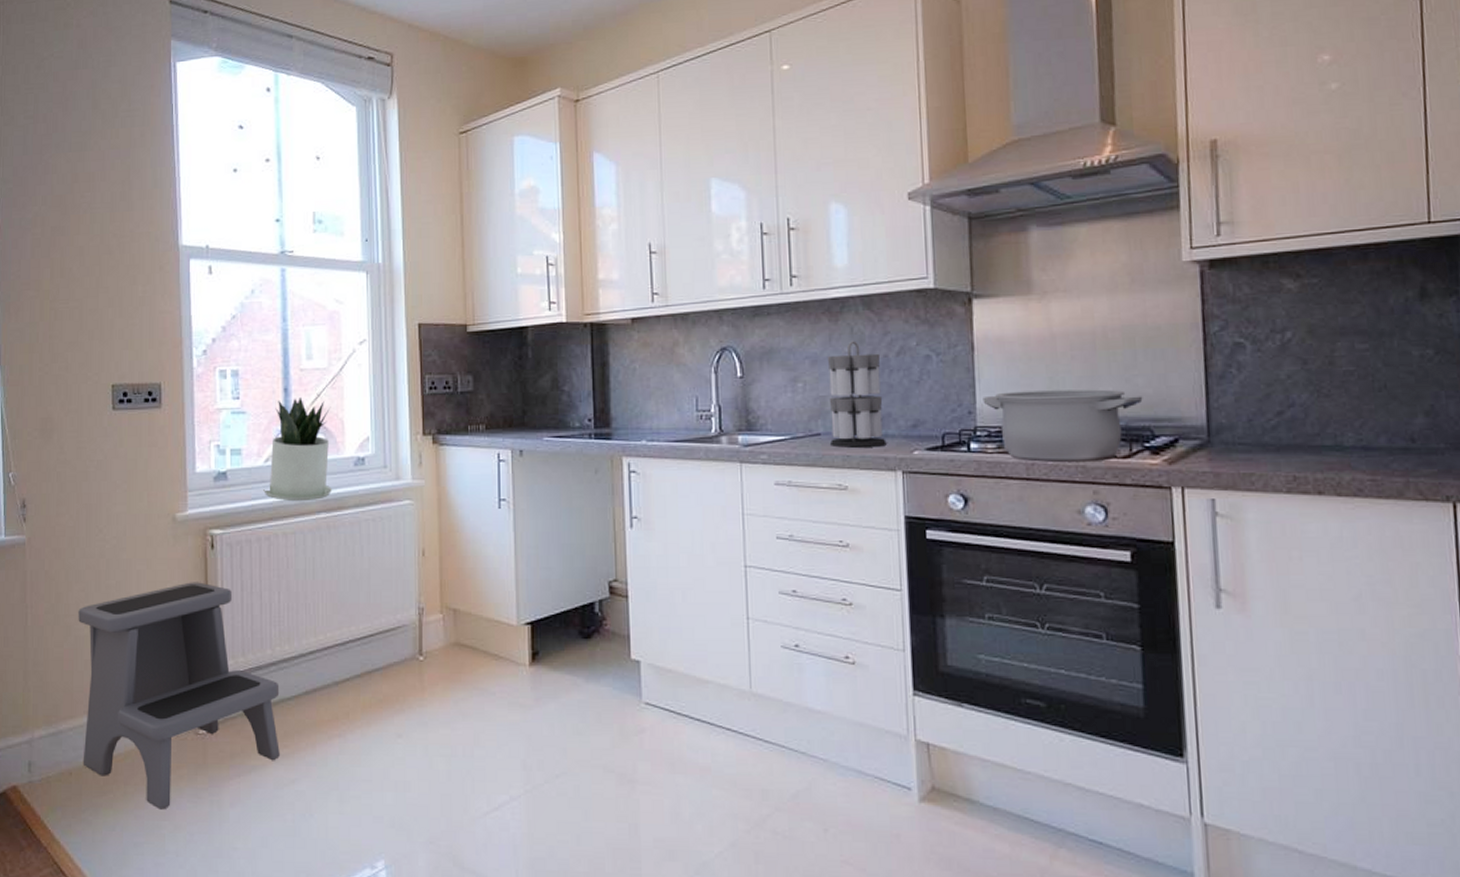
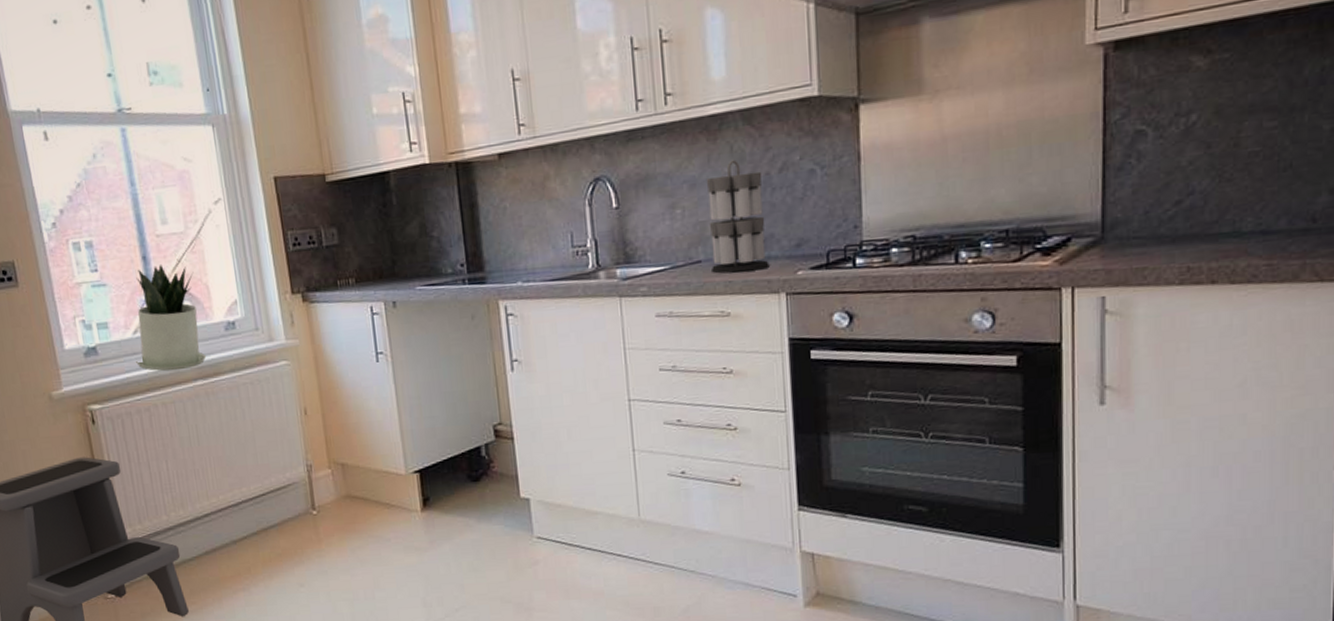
cooking pot: present [982,389,1143,463] -> none [869,191,1036,273]

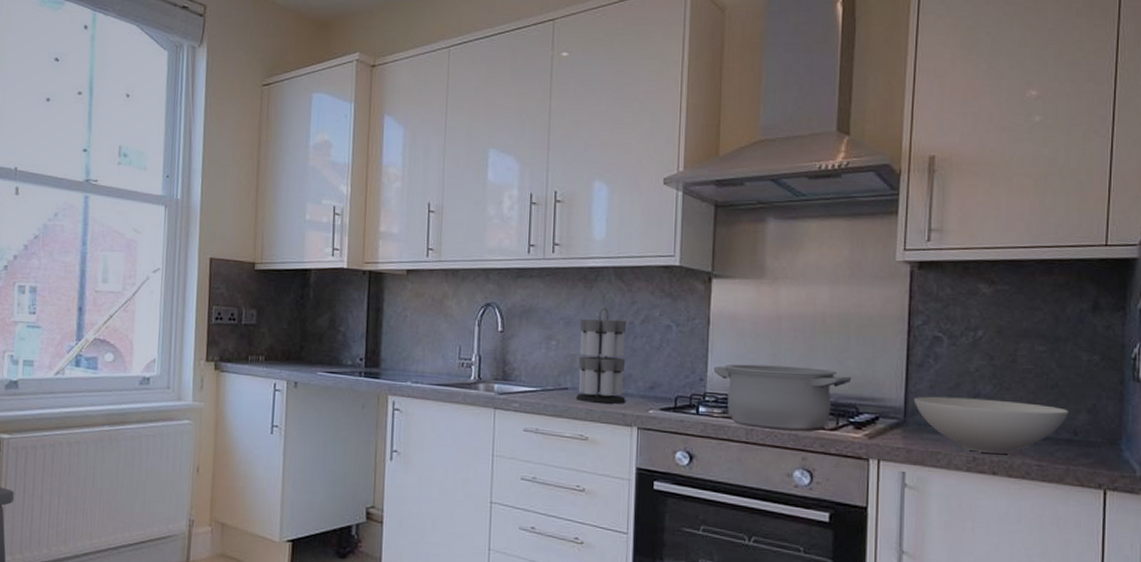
planter: present [136,263,207,372] -> none [52,316,122,414]
cooking pot: none [869,191,1036,273] -> present [713,364,852,433]
bowl: none [1112,192,1305,261] -> present [913,396,1068,455]

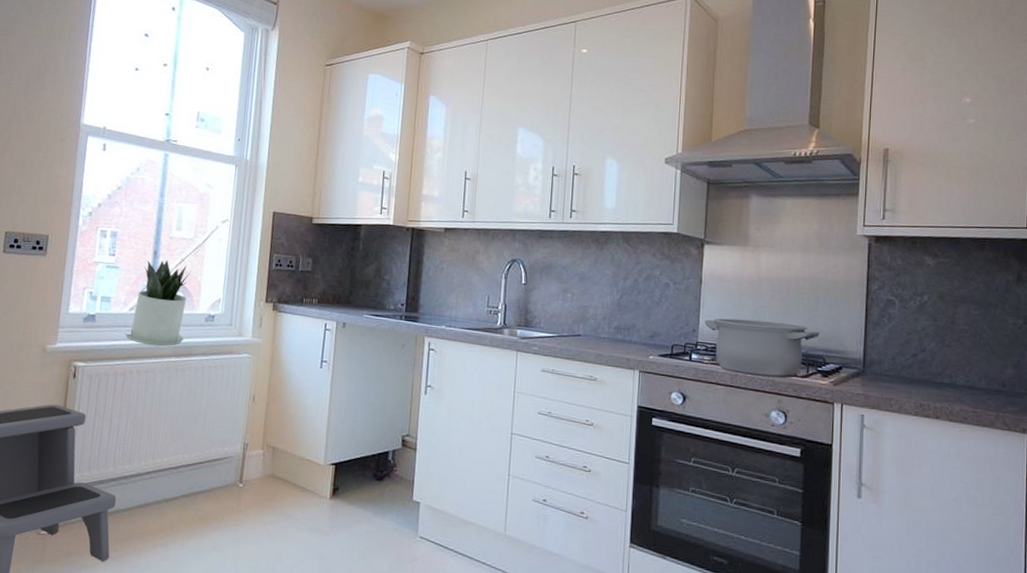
planter: none [52,316,122,414] -> present [125,259,192,347]
spice rack: present [576,307,627,404] -> none [587,265,632,350]
bowl: present [913,396,1068,455] -> none [871,350,998,402]

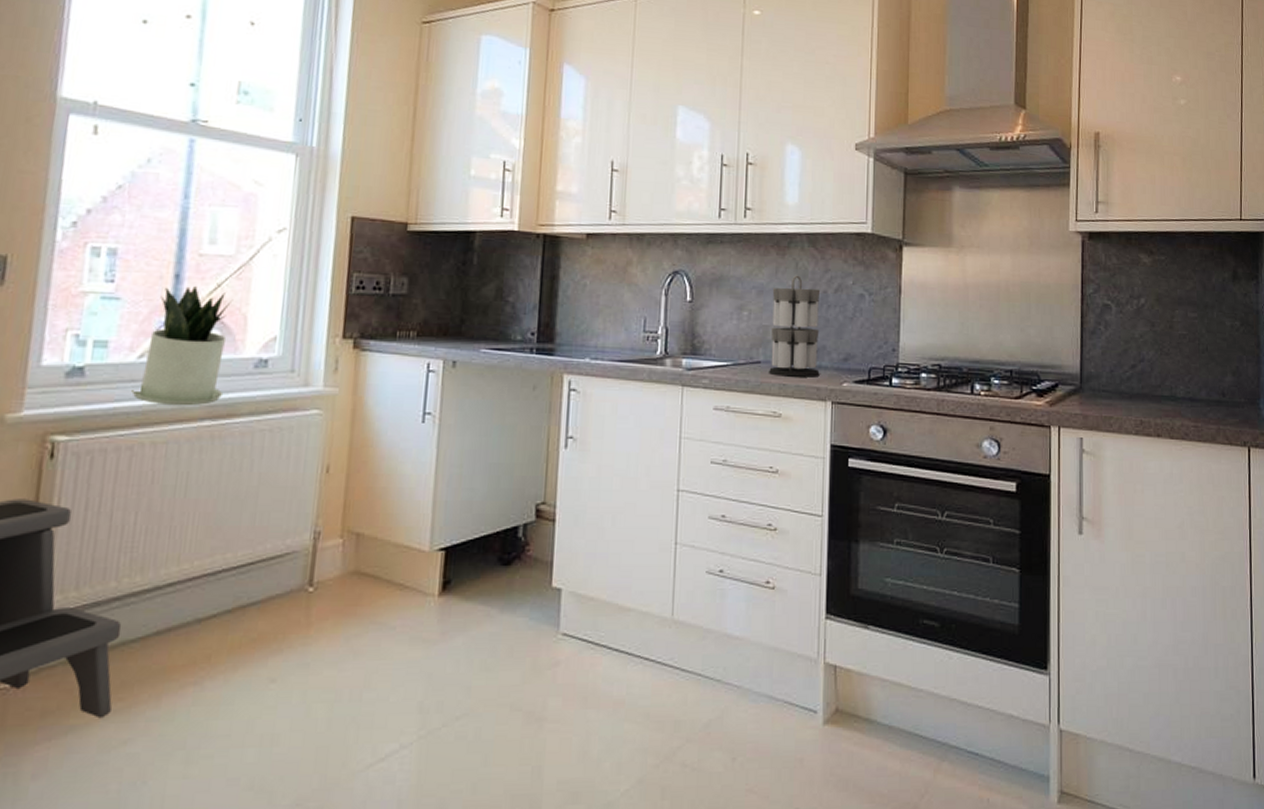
spice rack: none [587,265,632,350] -> present [769,275,821,377]
cooking pot: present [704,318,820,379] -> none [905,333,1033,402]

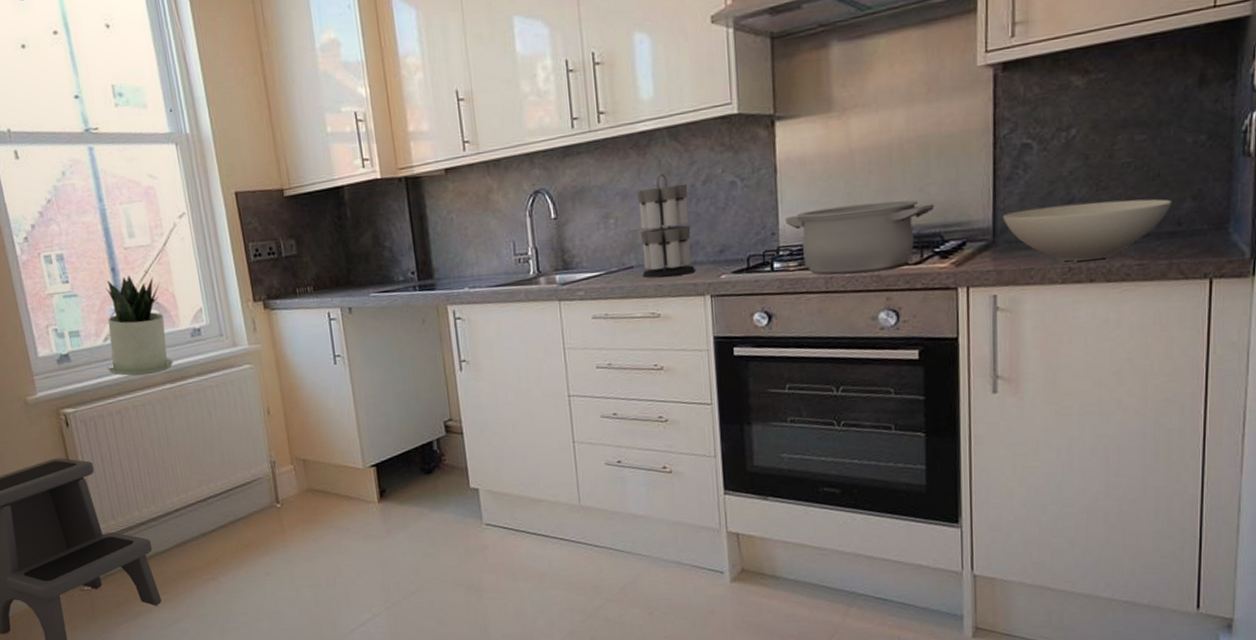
cooking pot: none [905,333,1033,402] -> present [785,200,935,276]
bowl: none [1088,362,1217,417] -> present [1002,199,1171,262]

